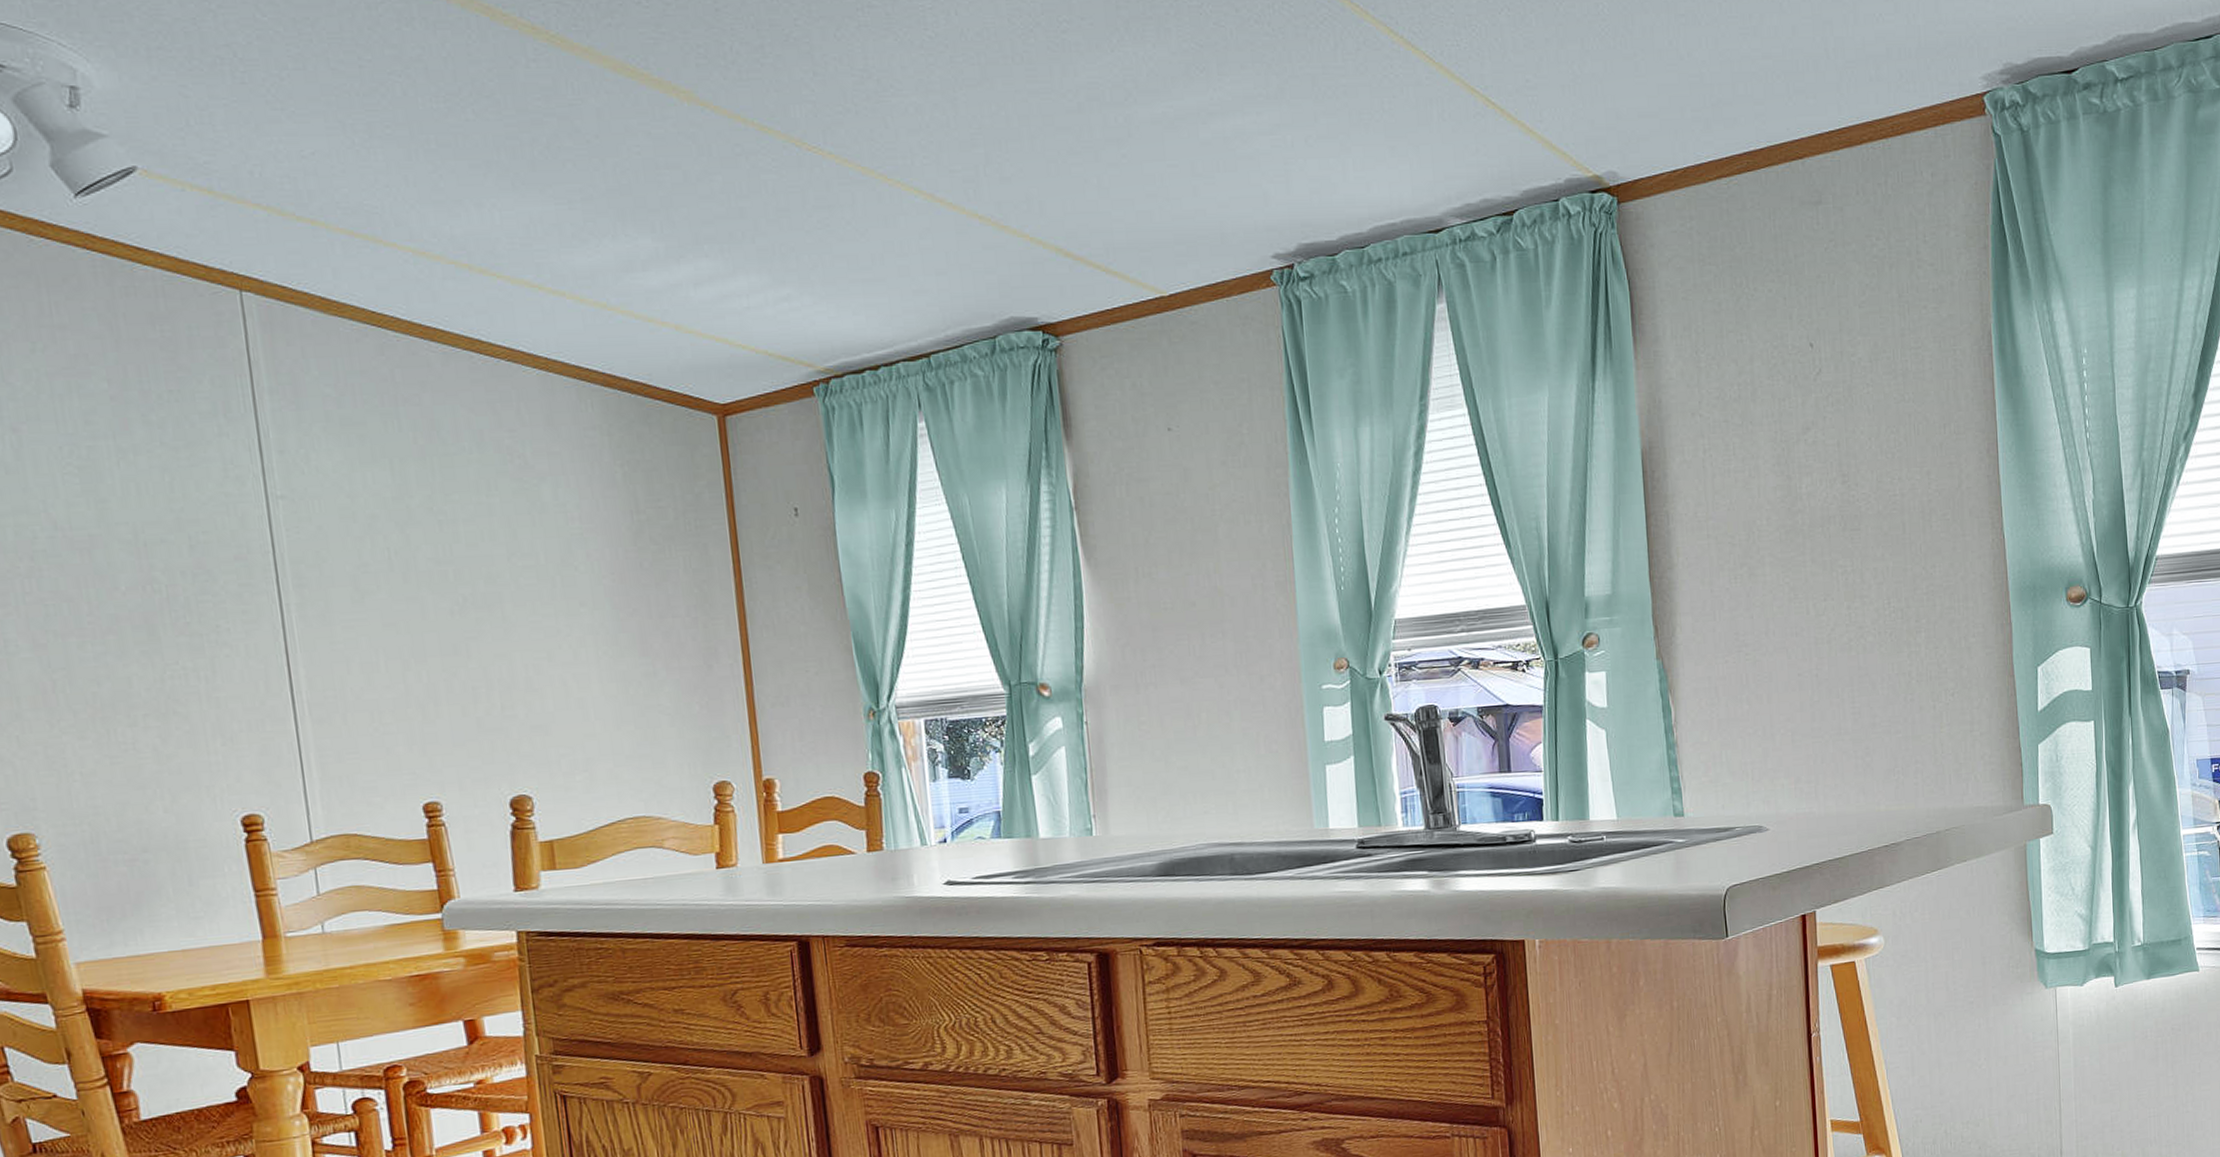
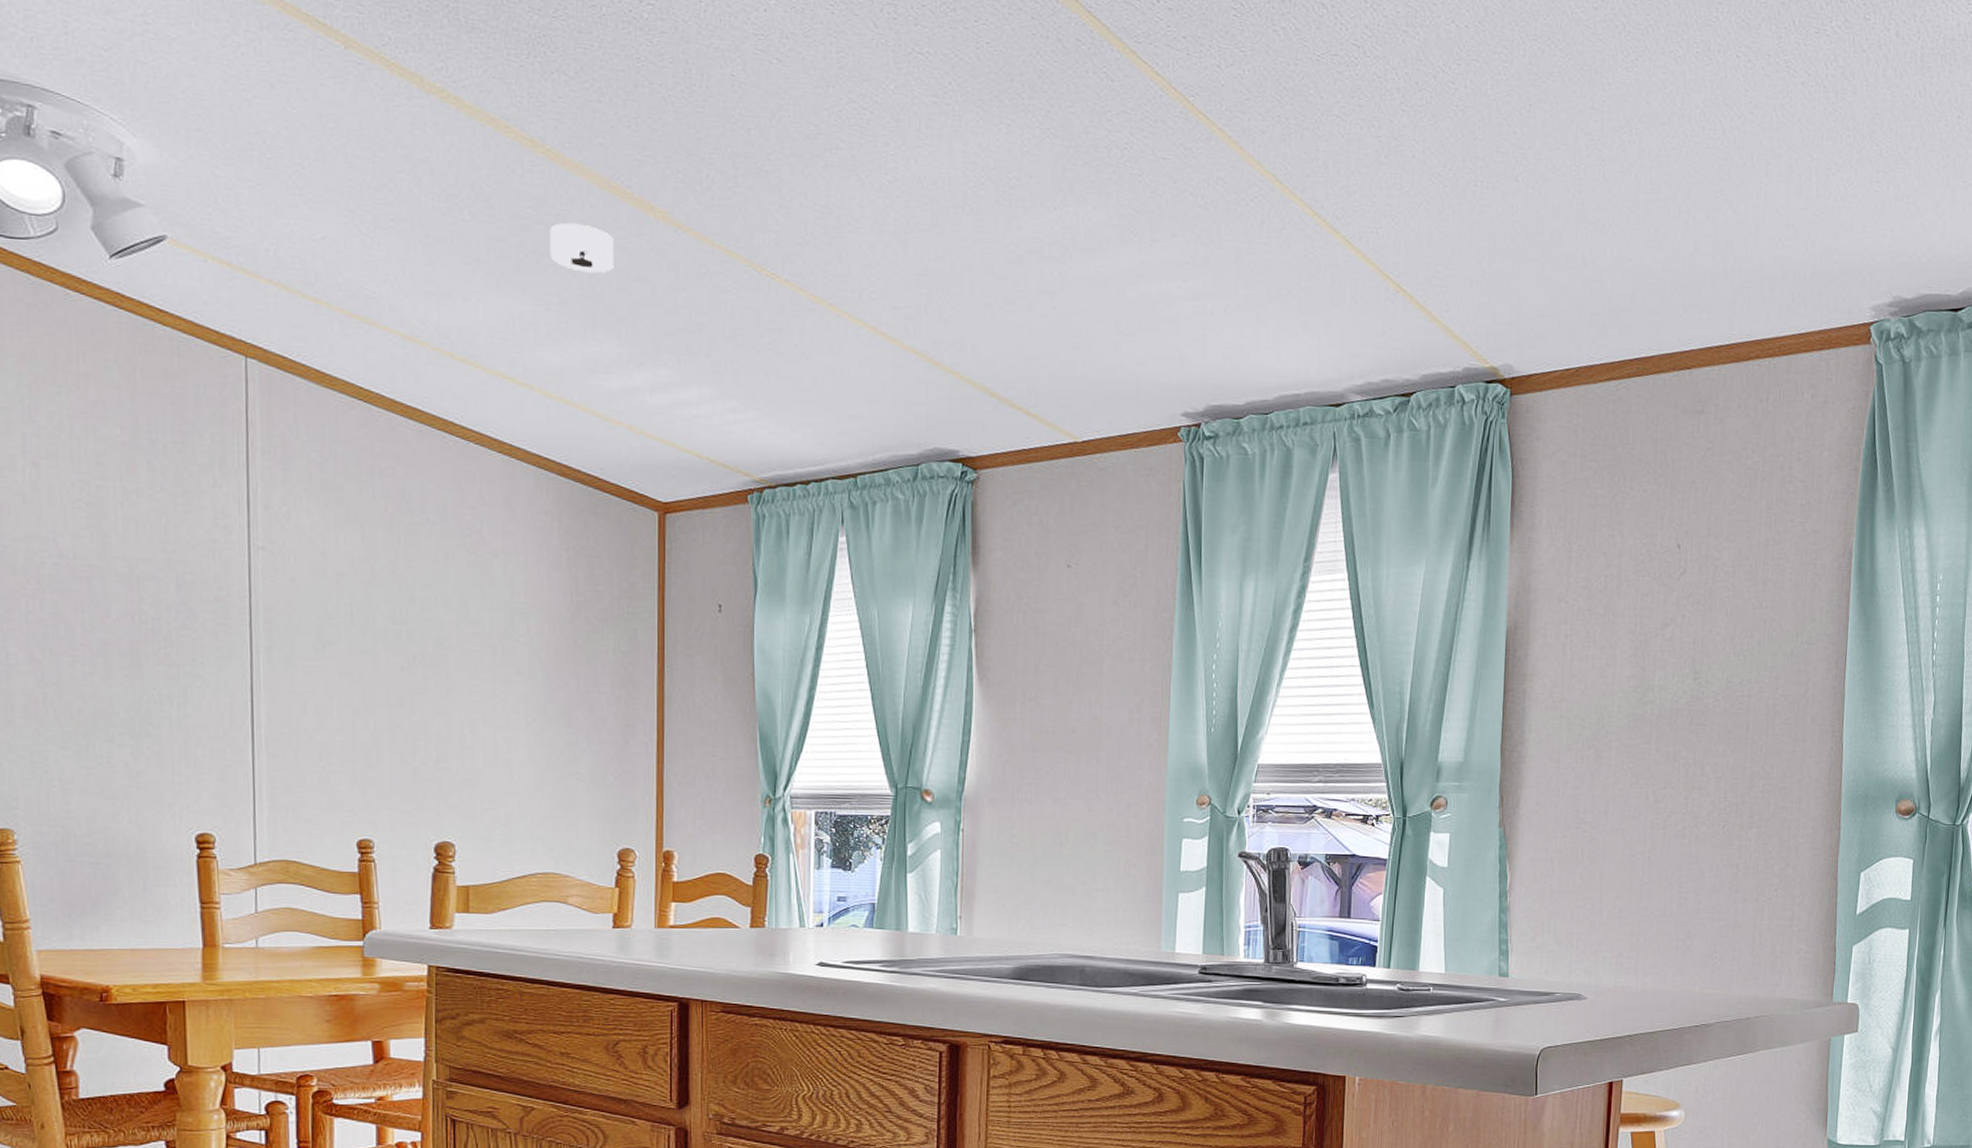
smoke detector: none [564,112,639,165] -> present [550,222,614,274]

